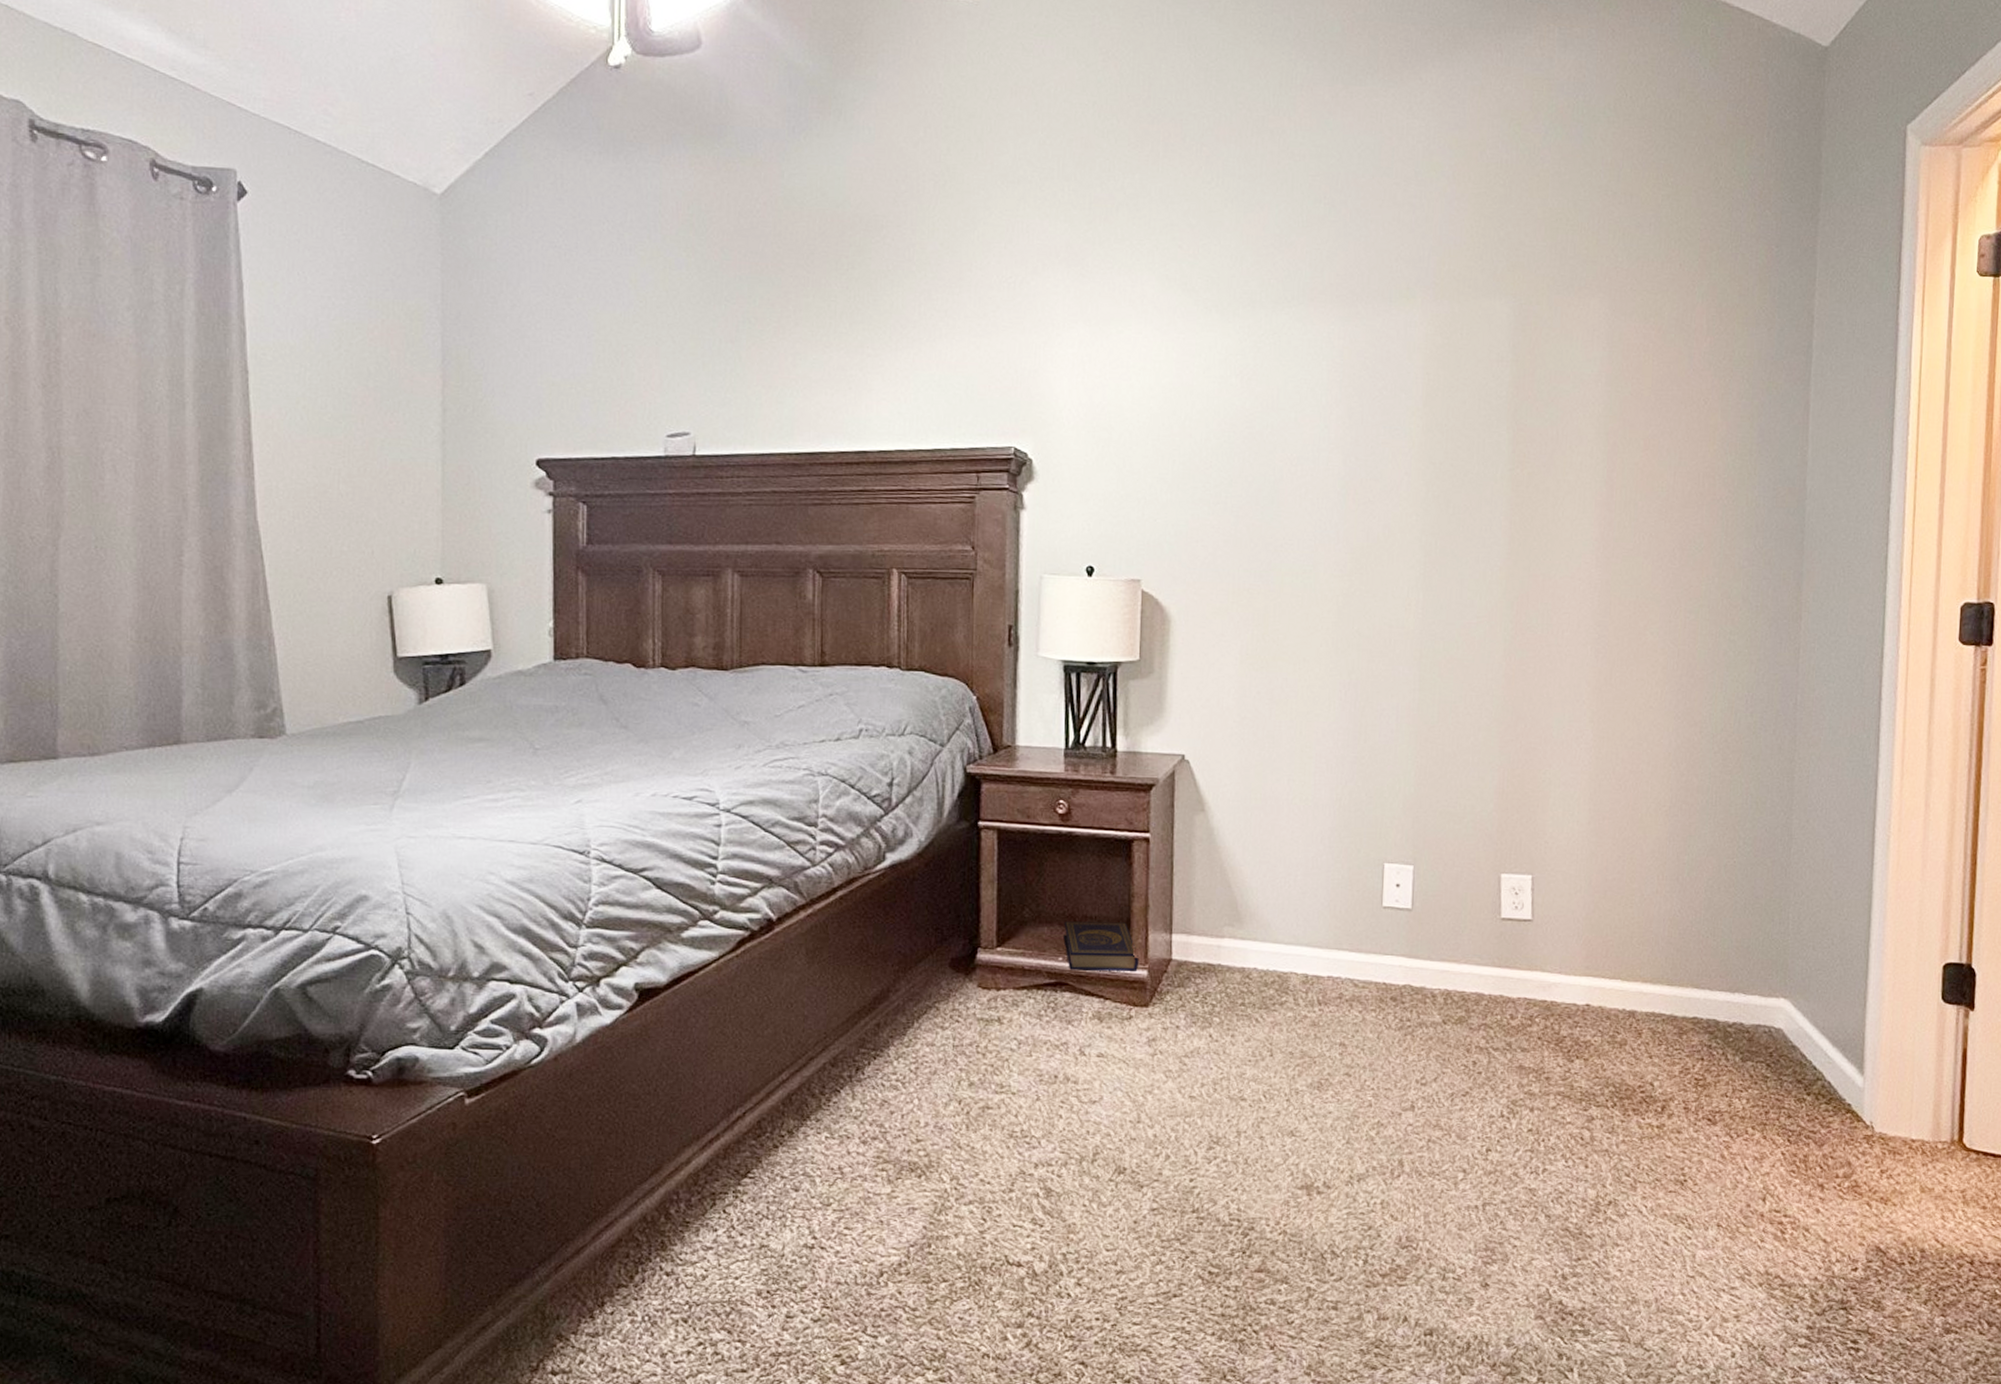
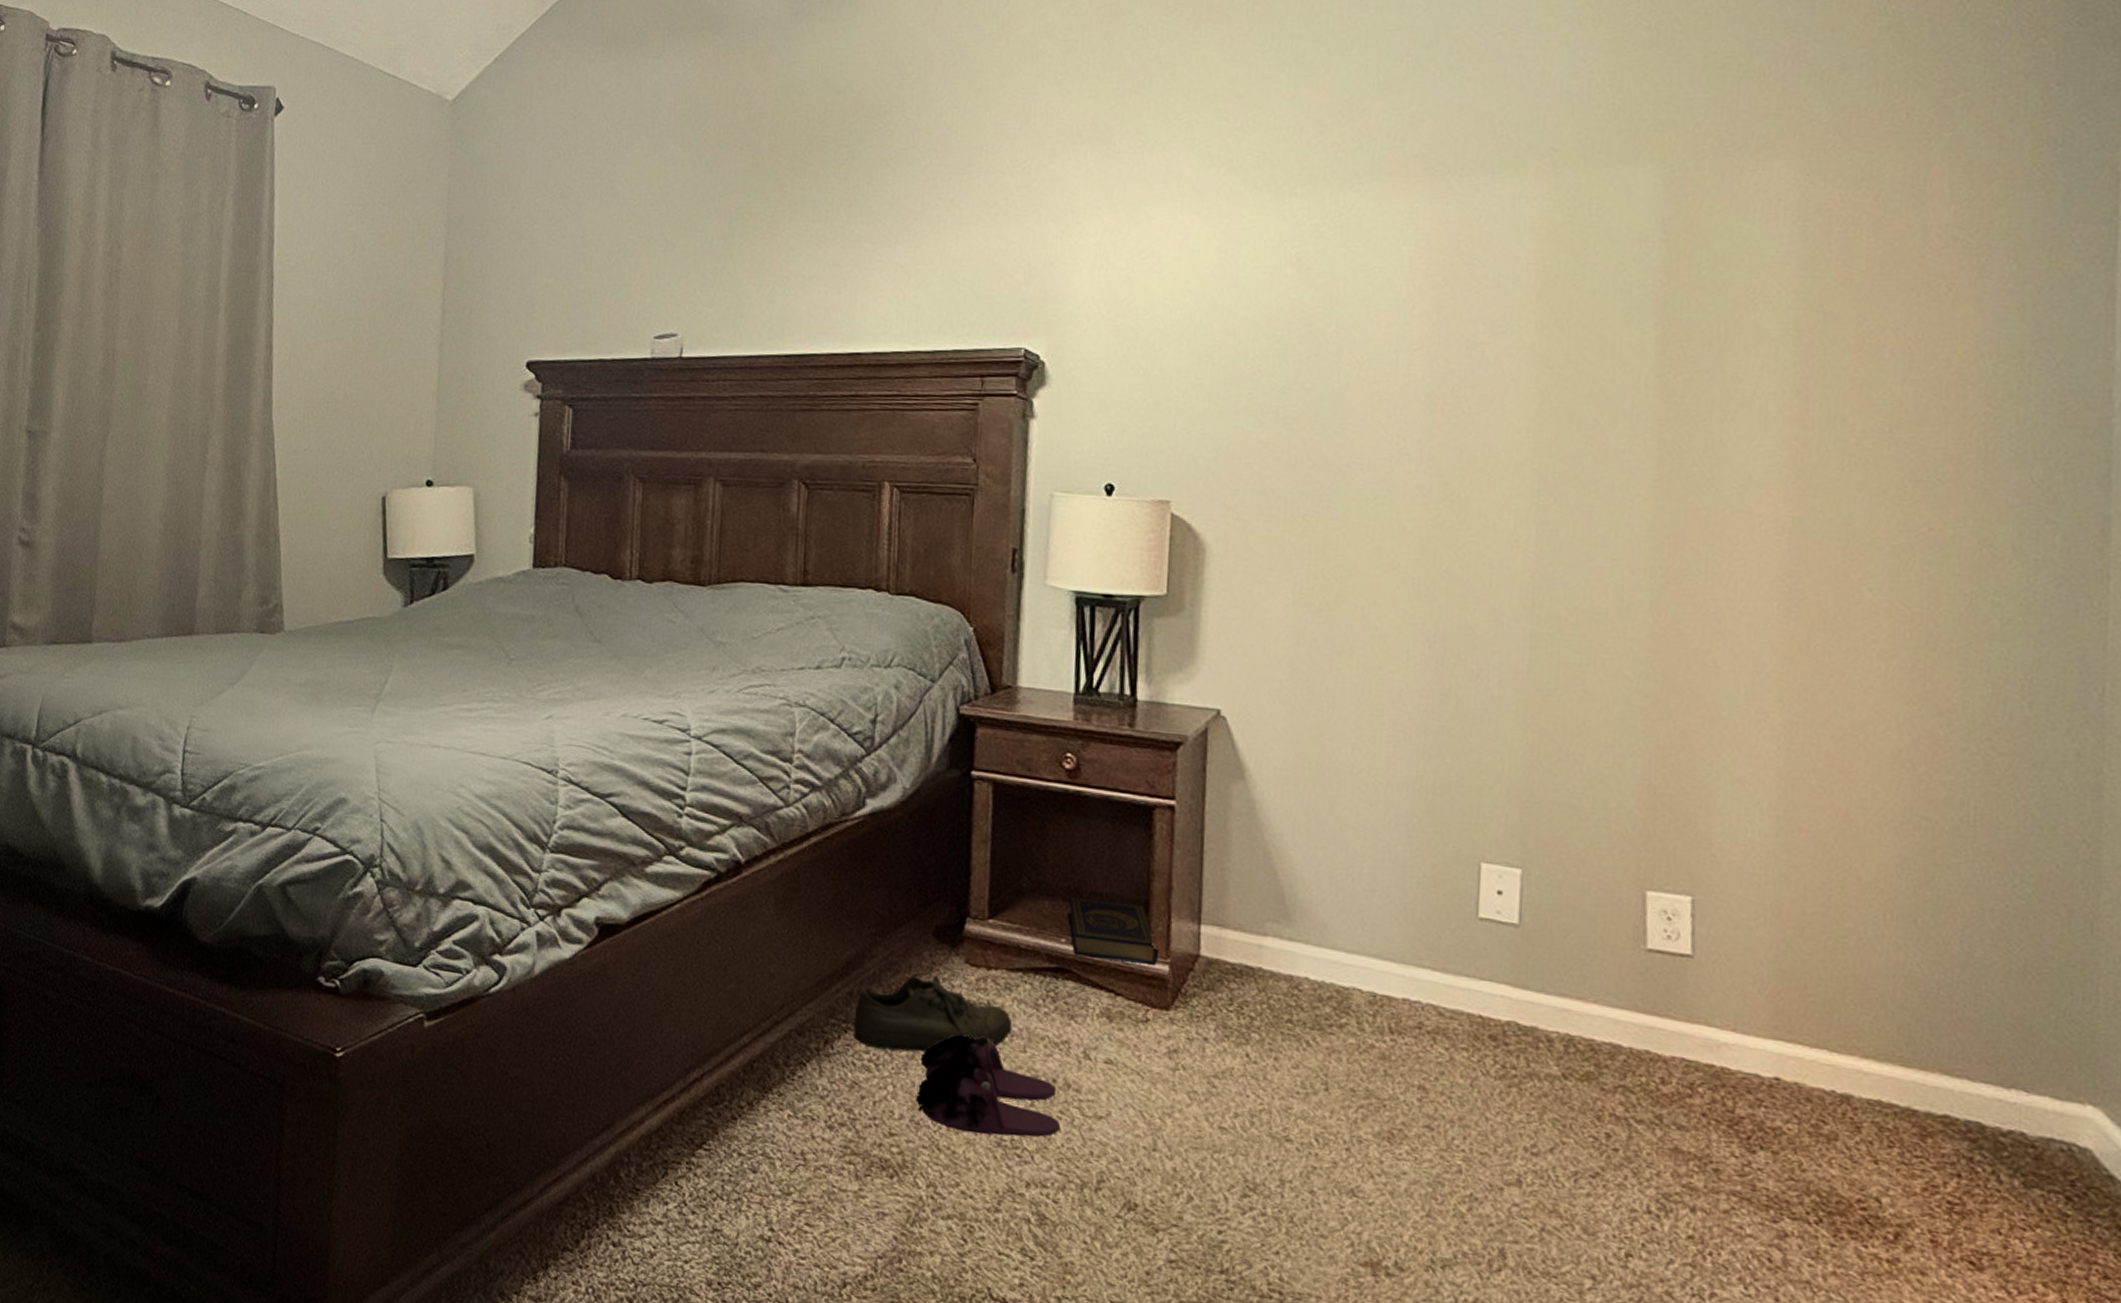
shoe: none [881,1000,1020,1069] -> present [852,975,1013,1052]
slippers: none [939,1047,1062,1130] -> present [916,1036,1061,1137]

